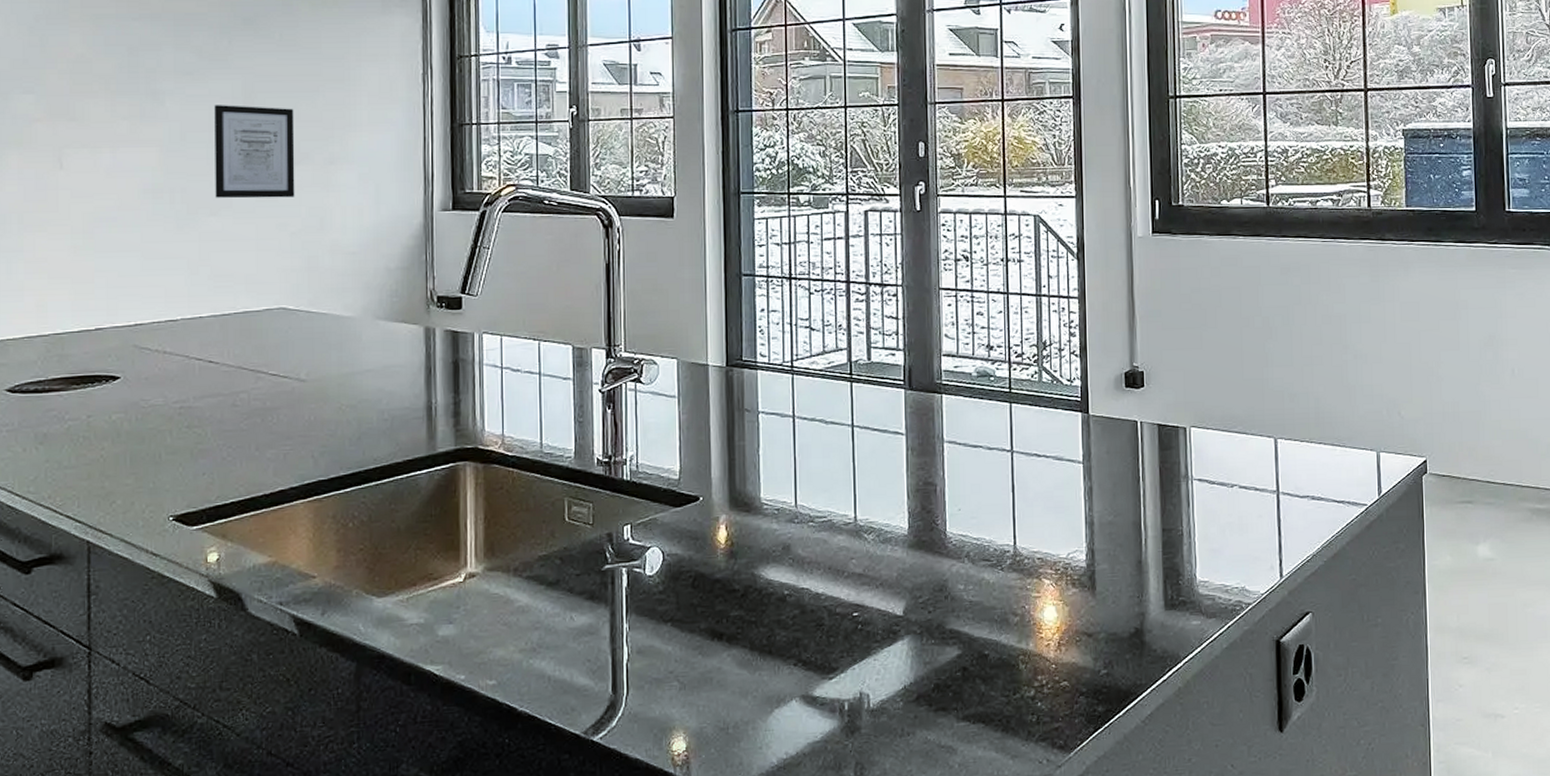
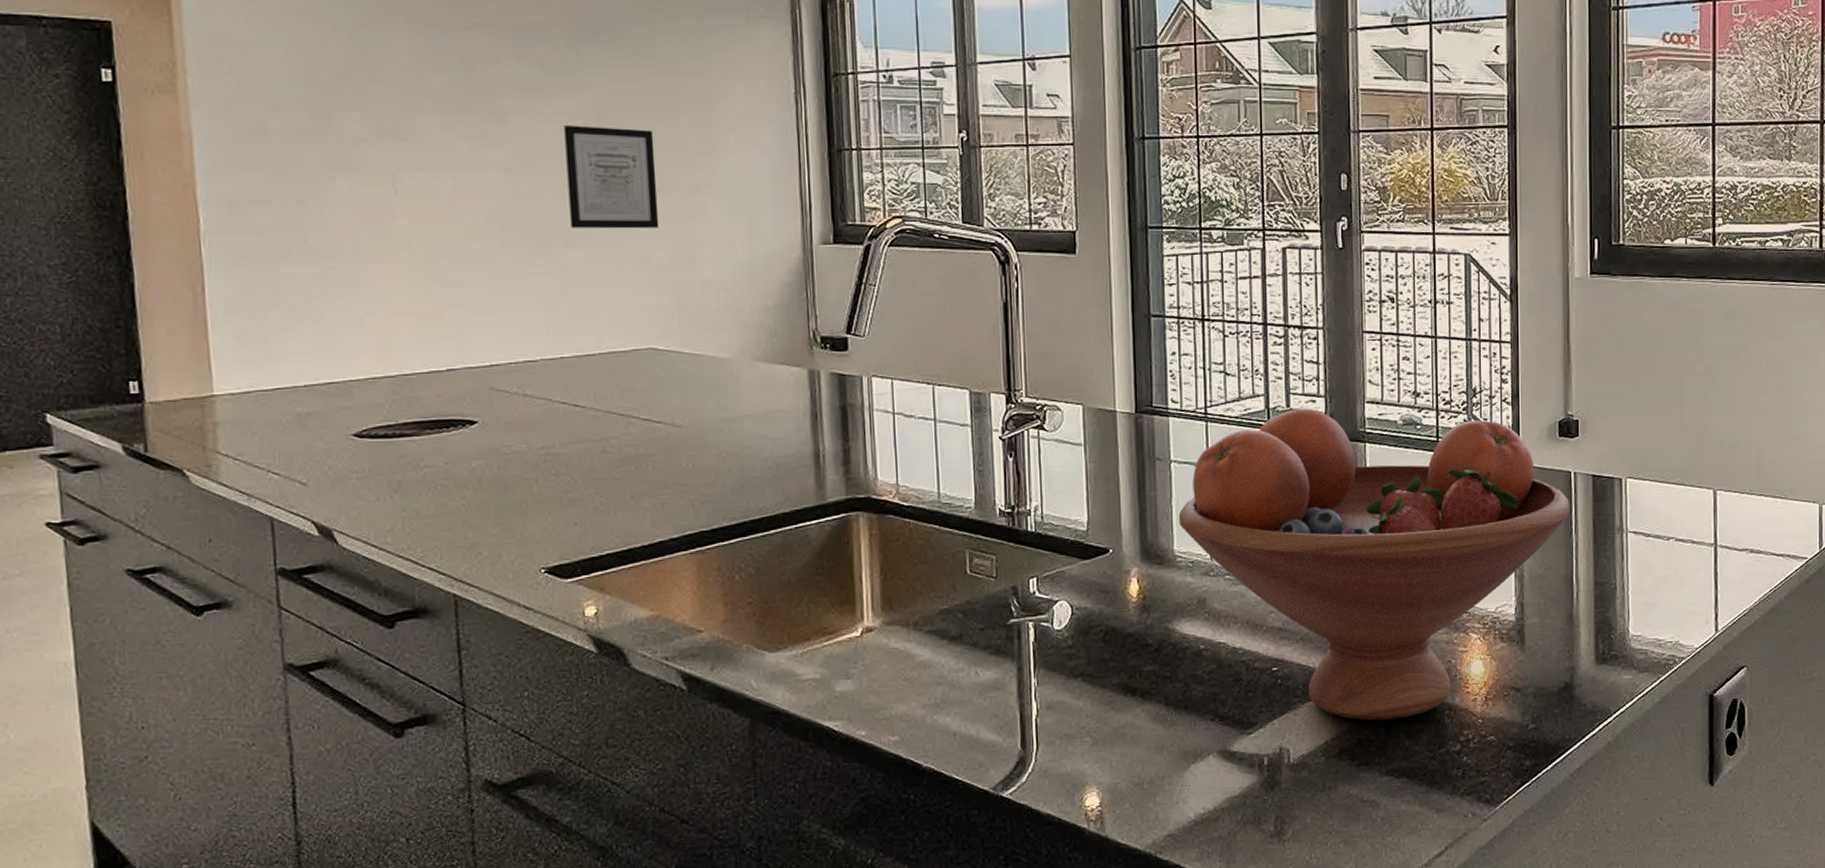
fruit bowl: none [765,361,1137,666] -> present [1178,408,1570,721]

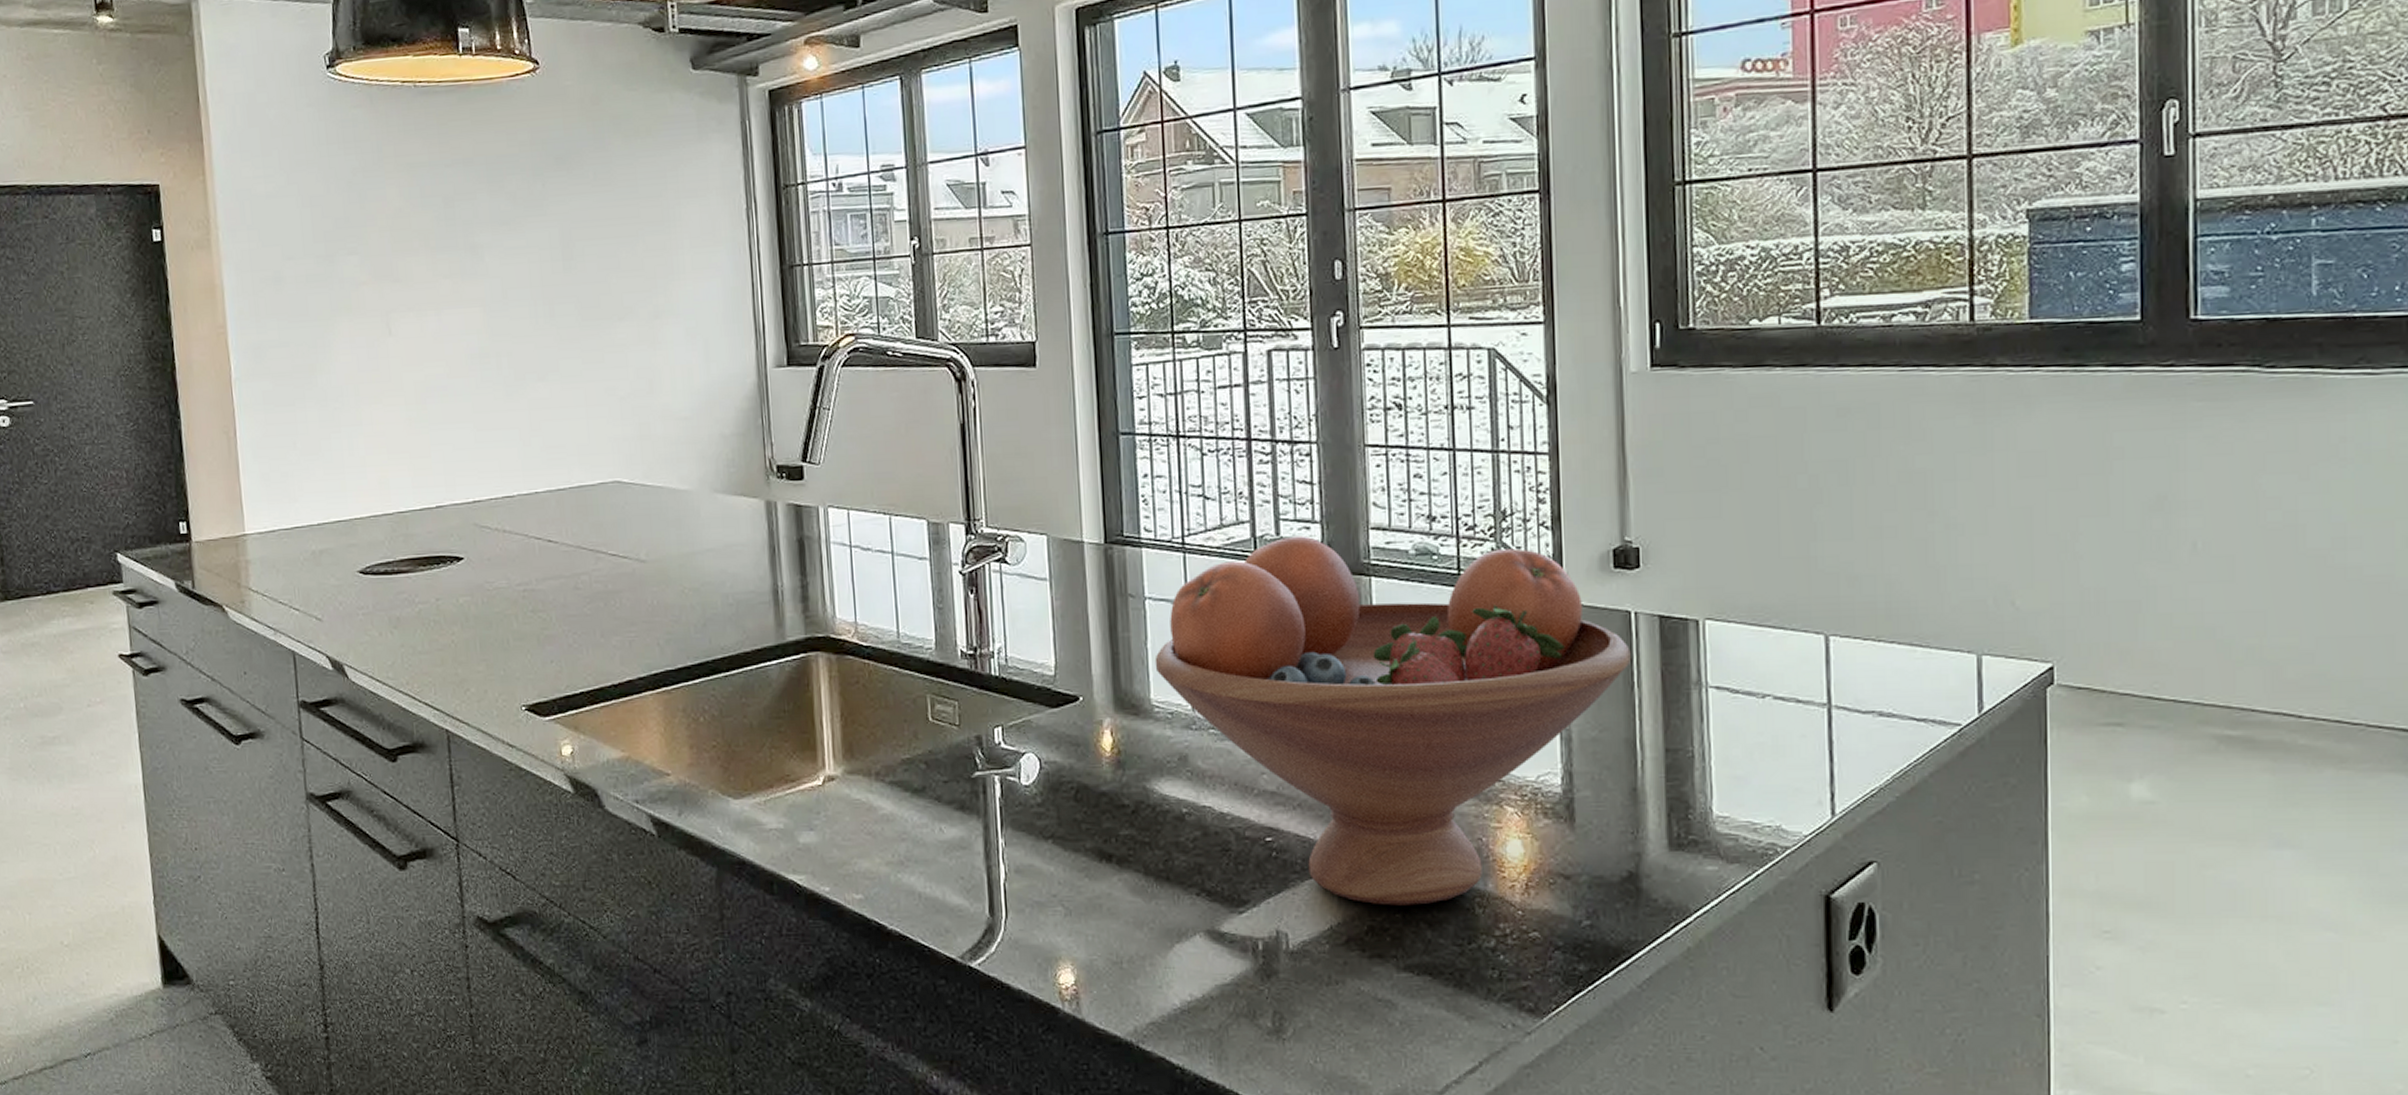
wall art: present [564,125,660,229] -> none [533,256,622,361]

